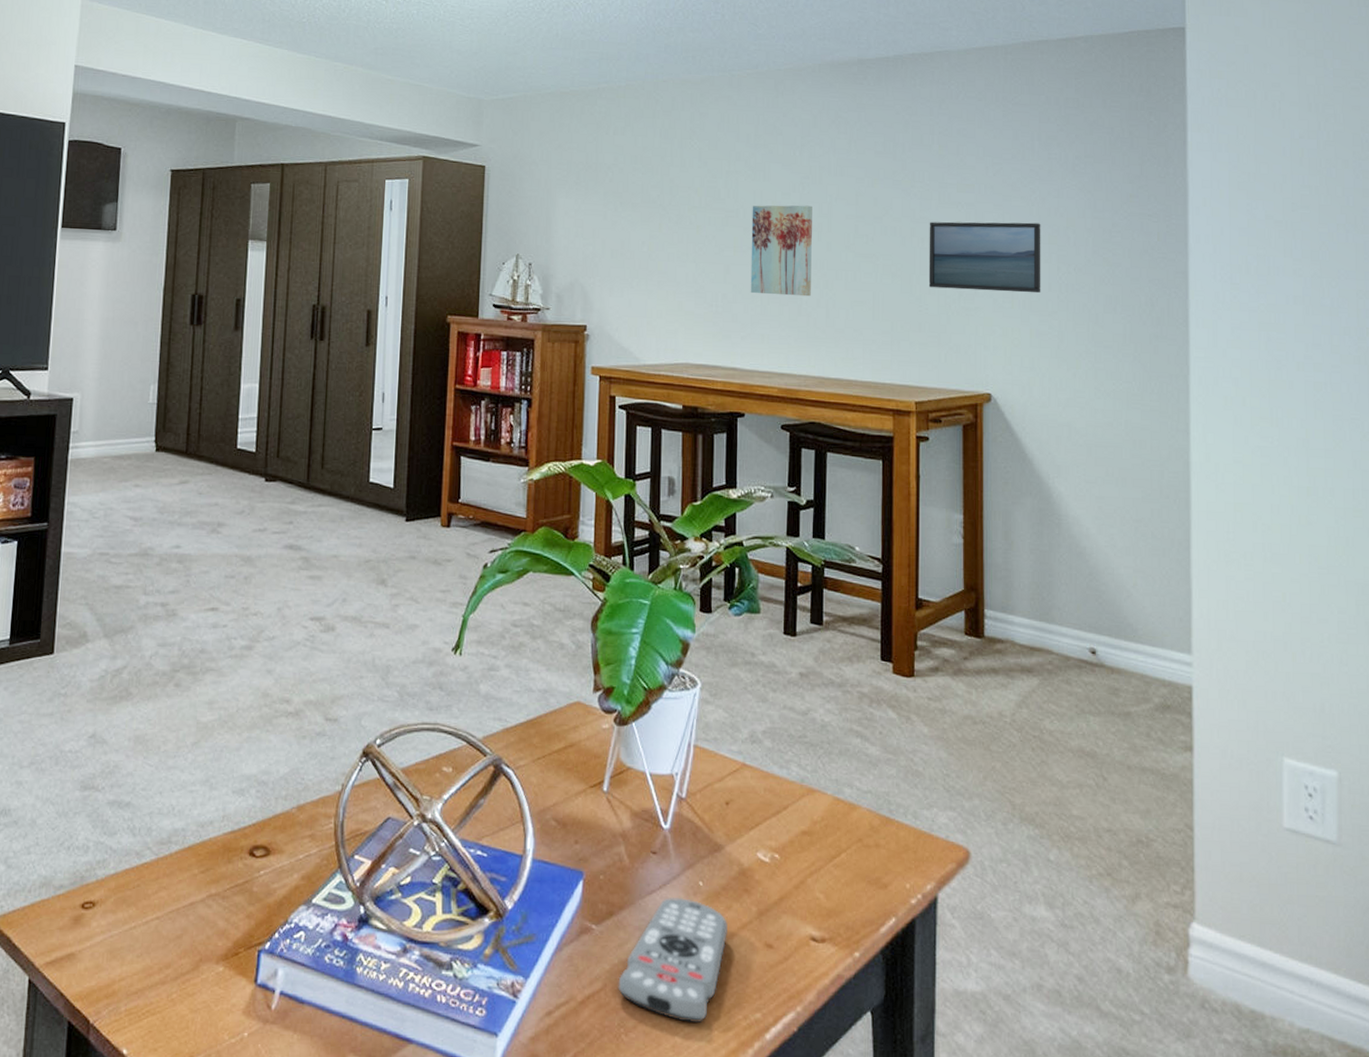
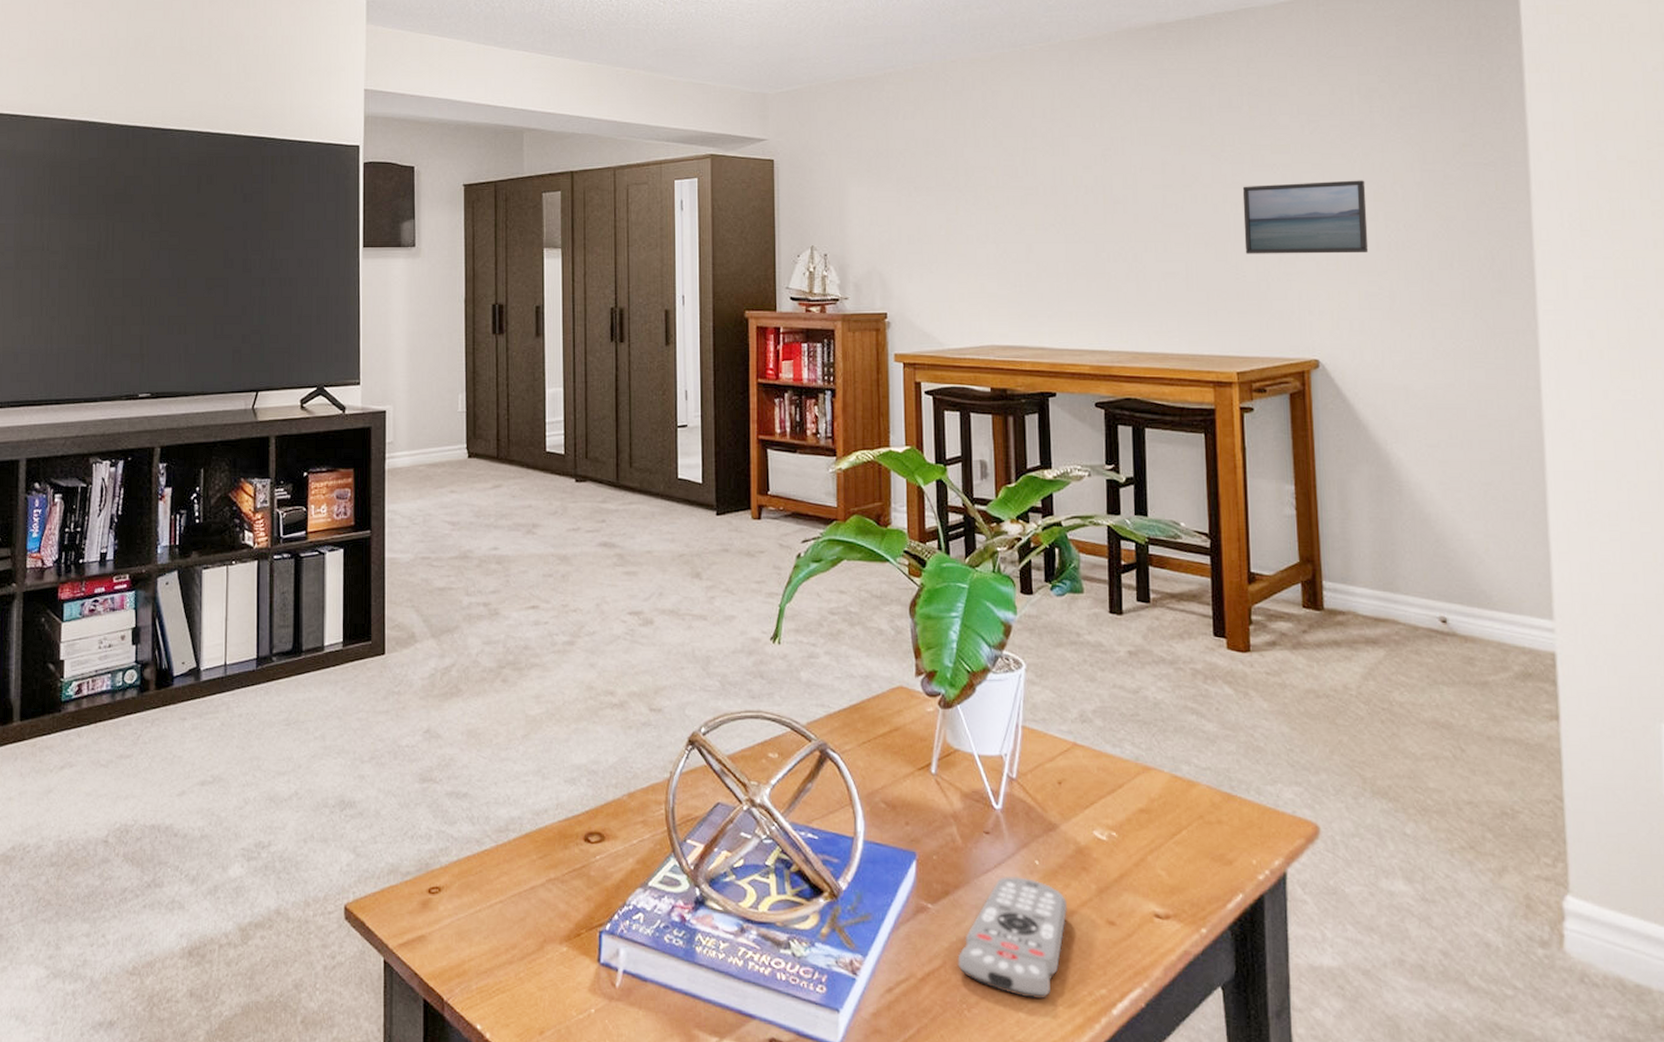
wall art: present [750,205,812,297] -> none [1052,178,1119,271]

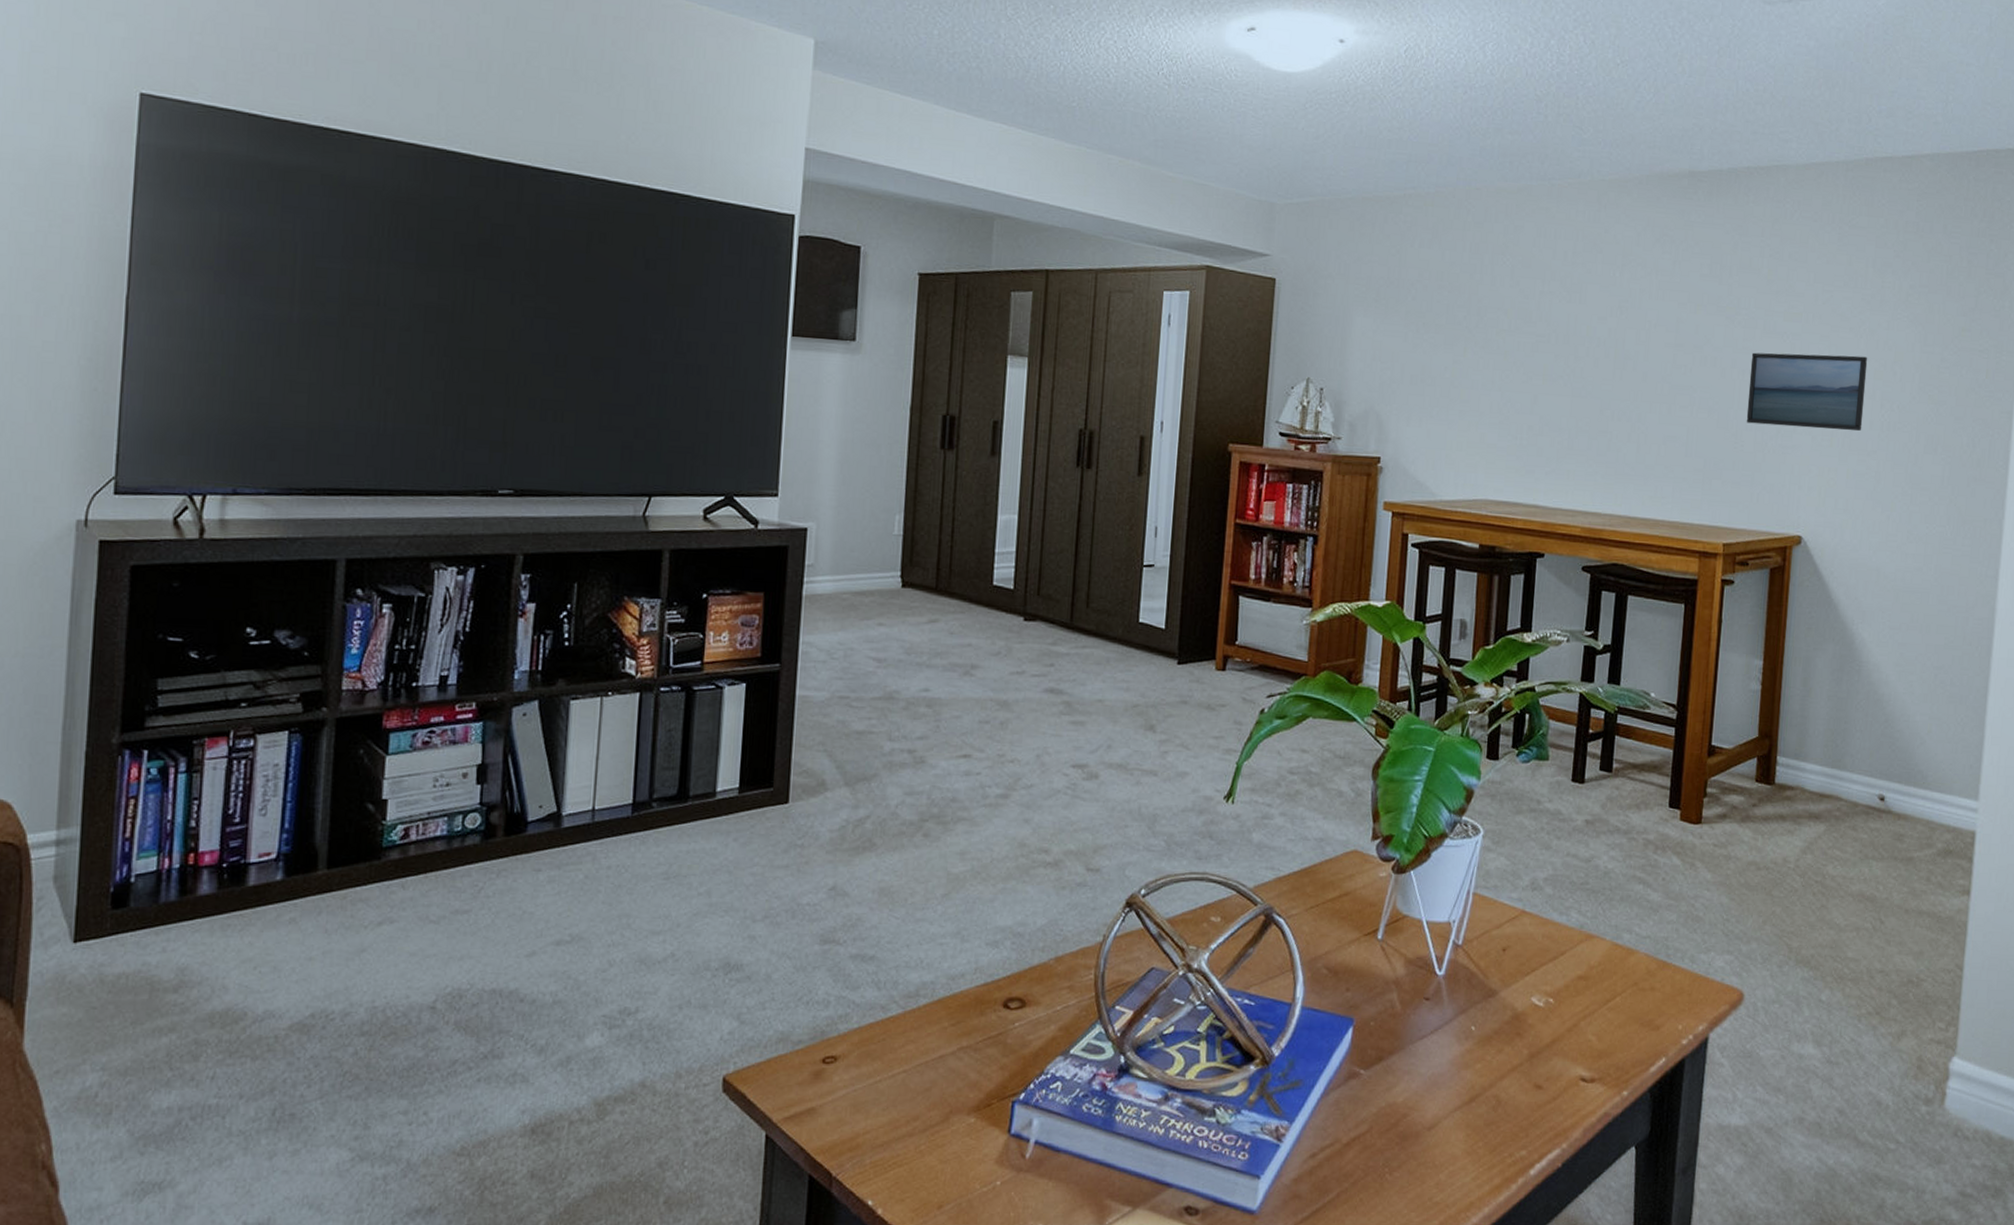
remote control: present [957,876,1067,1000] -> none [1384,1041,1498,1162]

